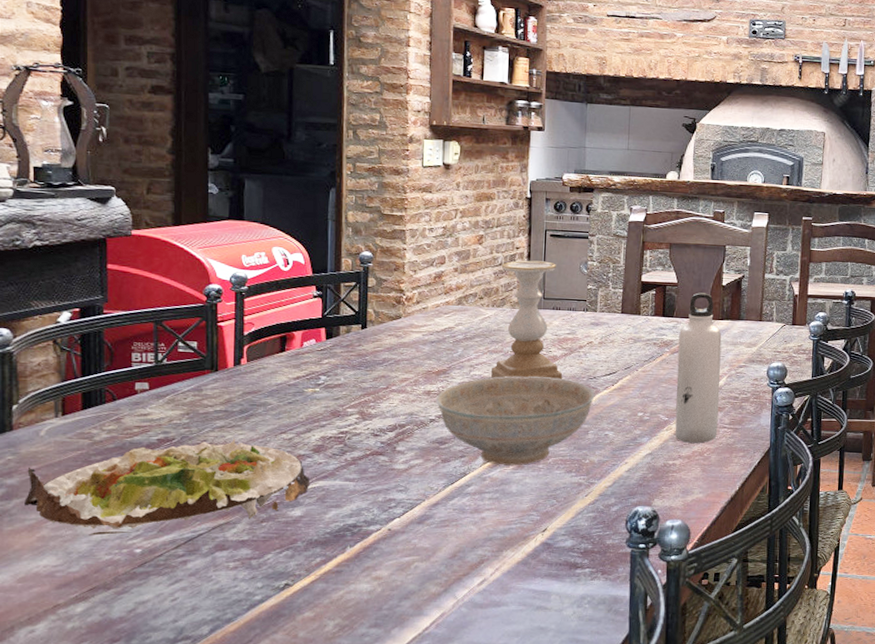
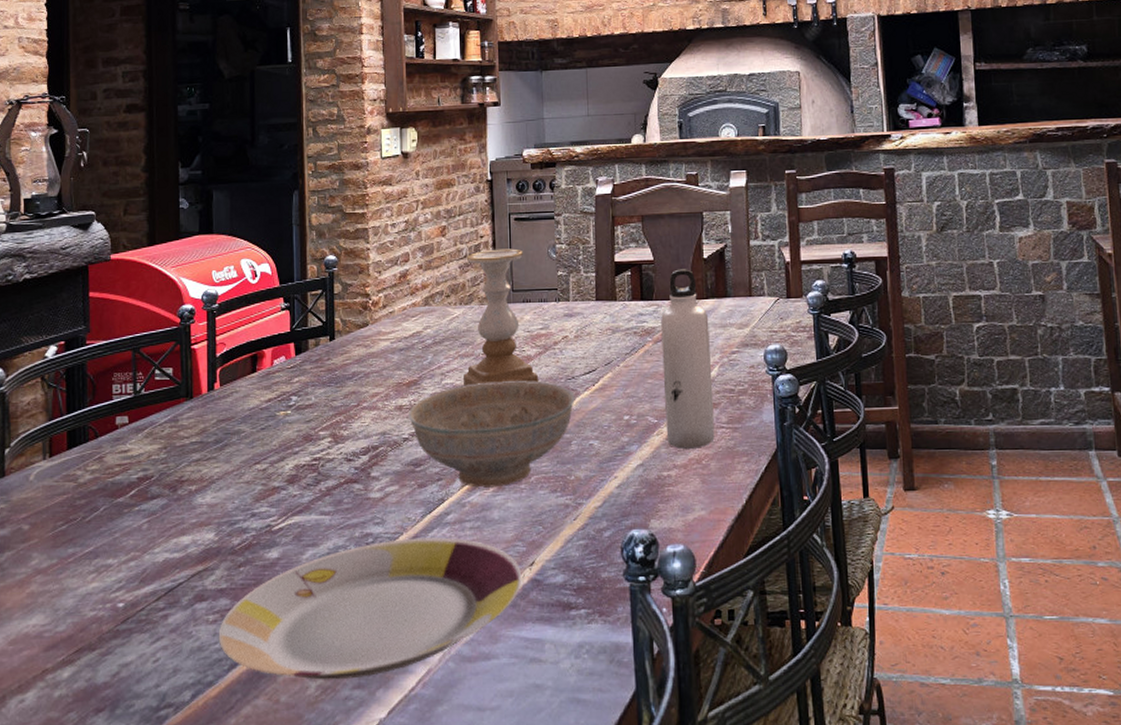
salad plate: present [24,438,310,536] -> none [15,472,286,589]
plate: none [238,504,535,620] -> present [218,537,522,680]

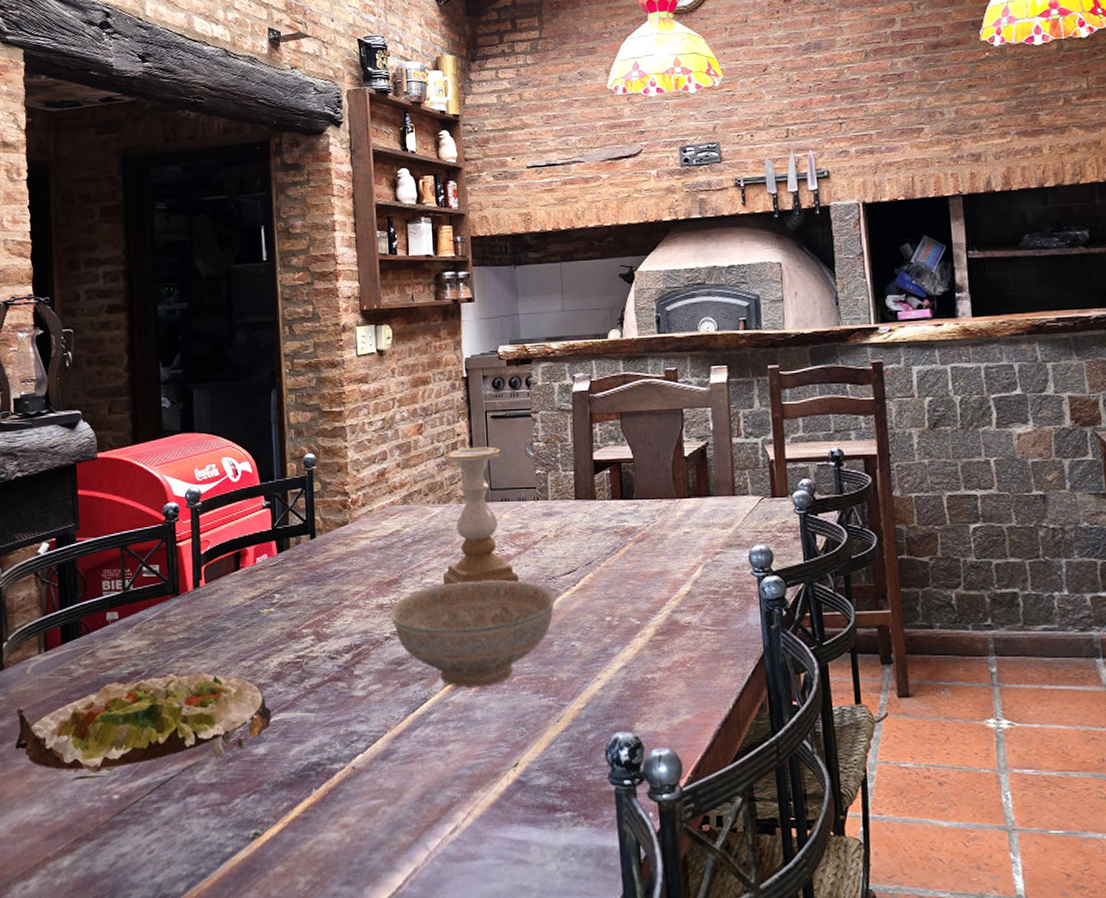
salad plate: none [15,472,286,589] -> present [15,668,272,781]
plate: present [218,537,522,680] -> none [209,737,507,876]
water bottle: present [661,269,715,449] -> none [642,467,699,651]

